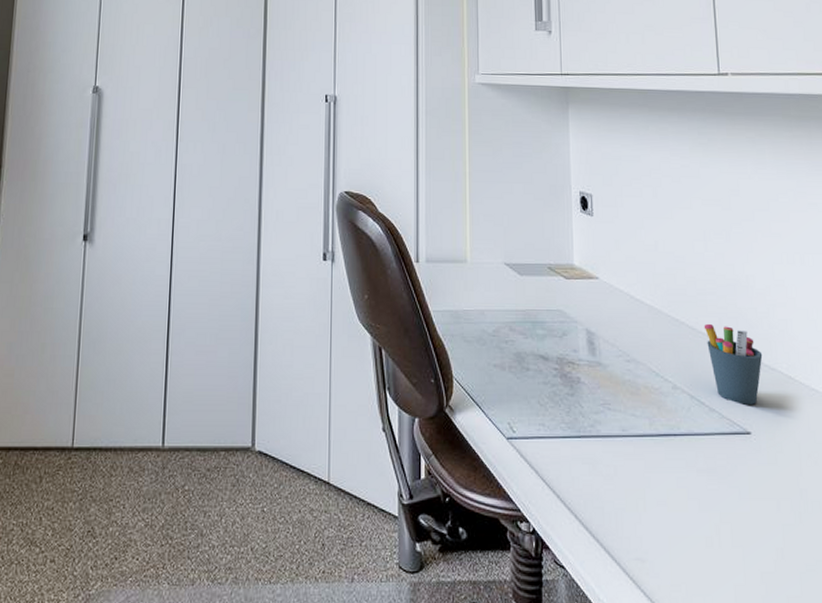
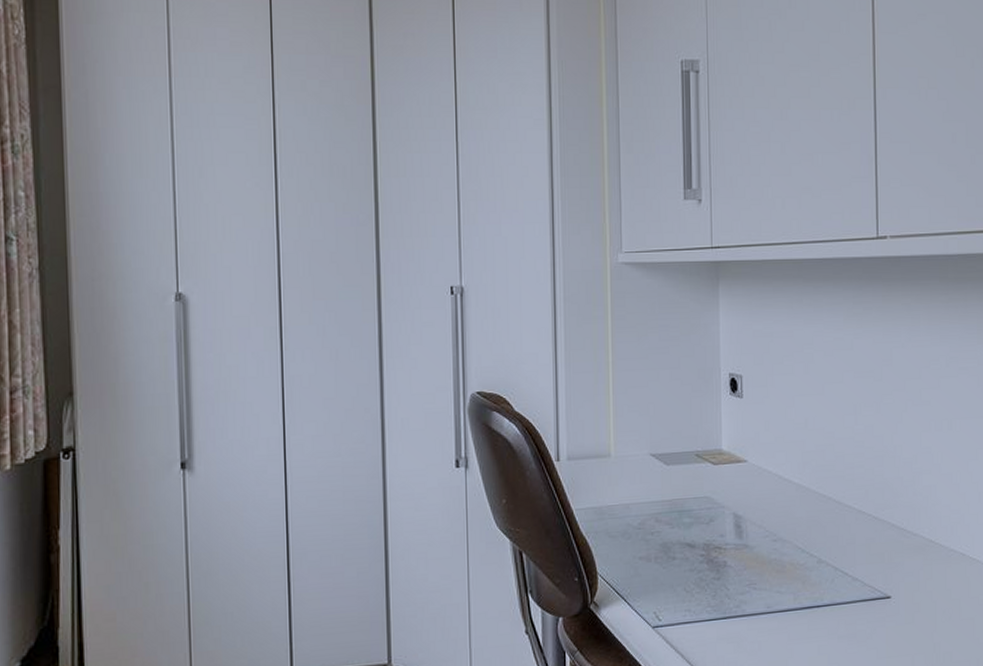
pen holder: present [704,323,763,405] -> none [850,496,906,571]

